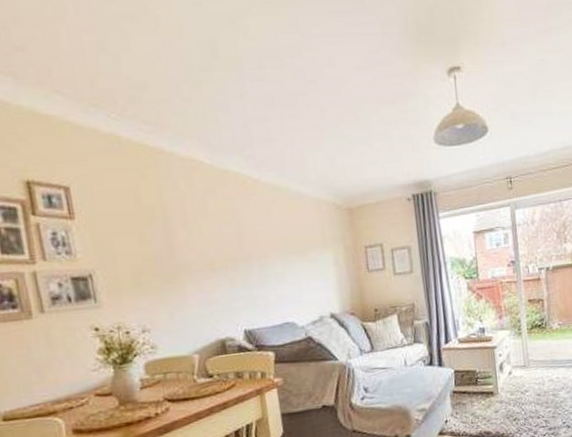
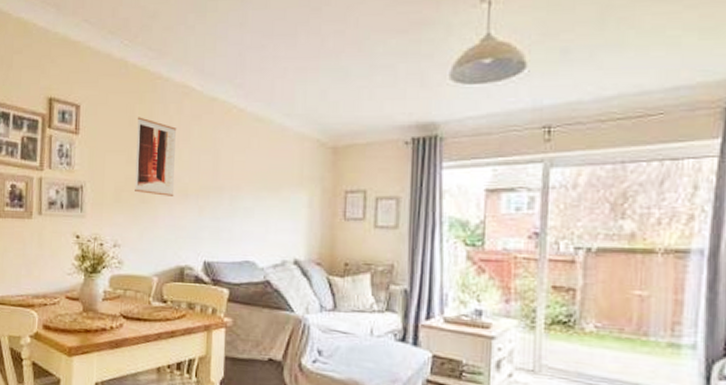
wall art: none [144,195,201,274] -> present [135,117,177,196]

